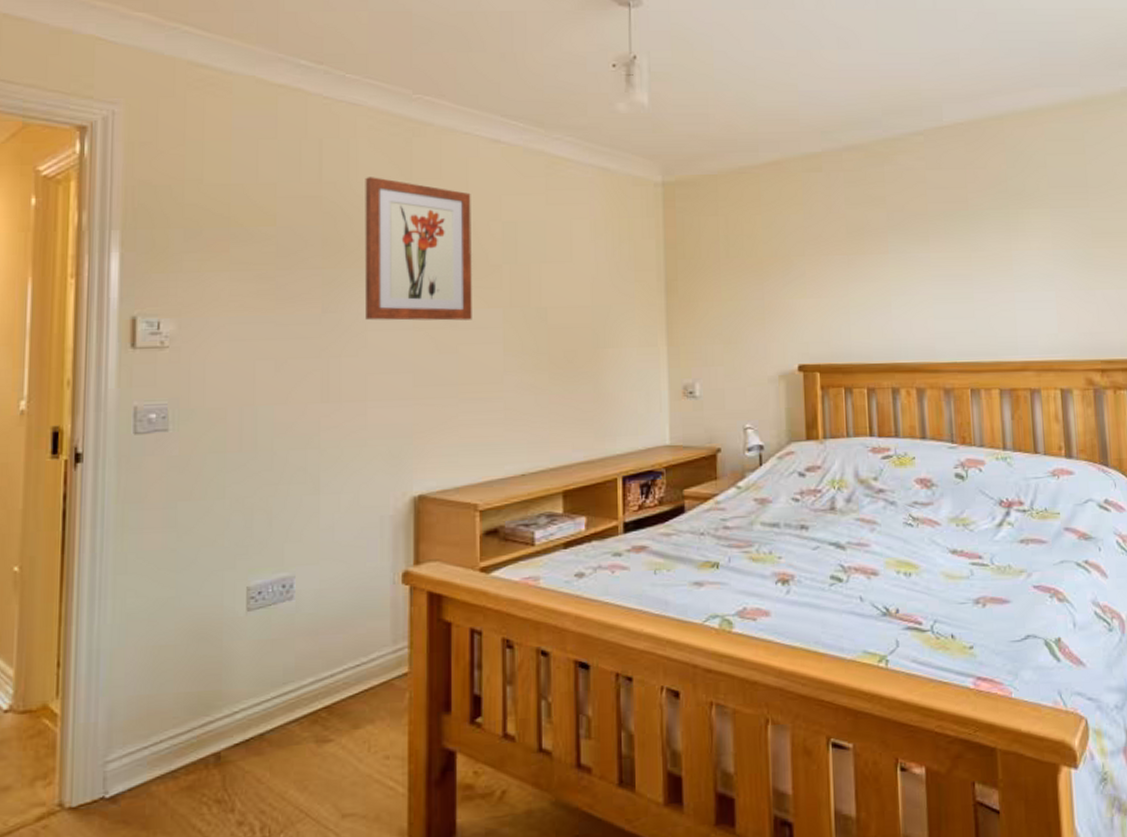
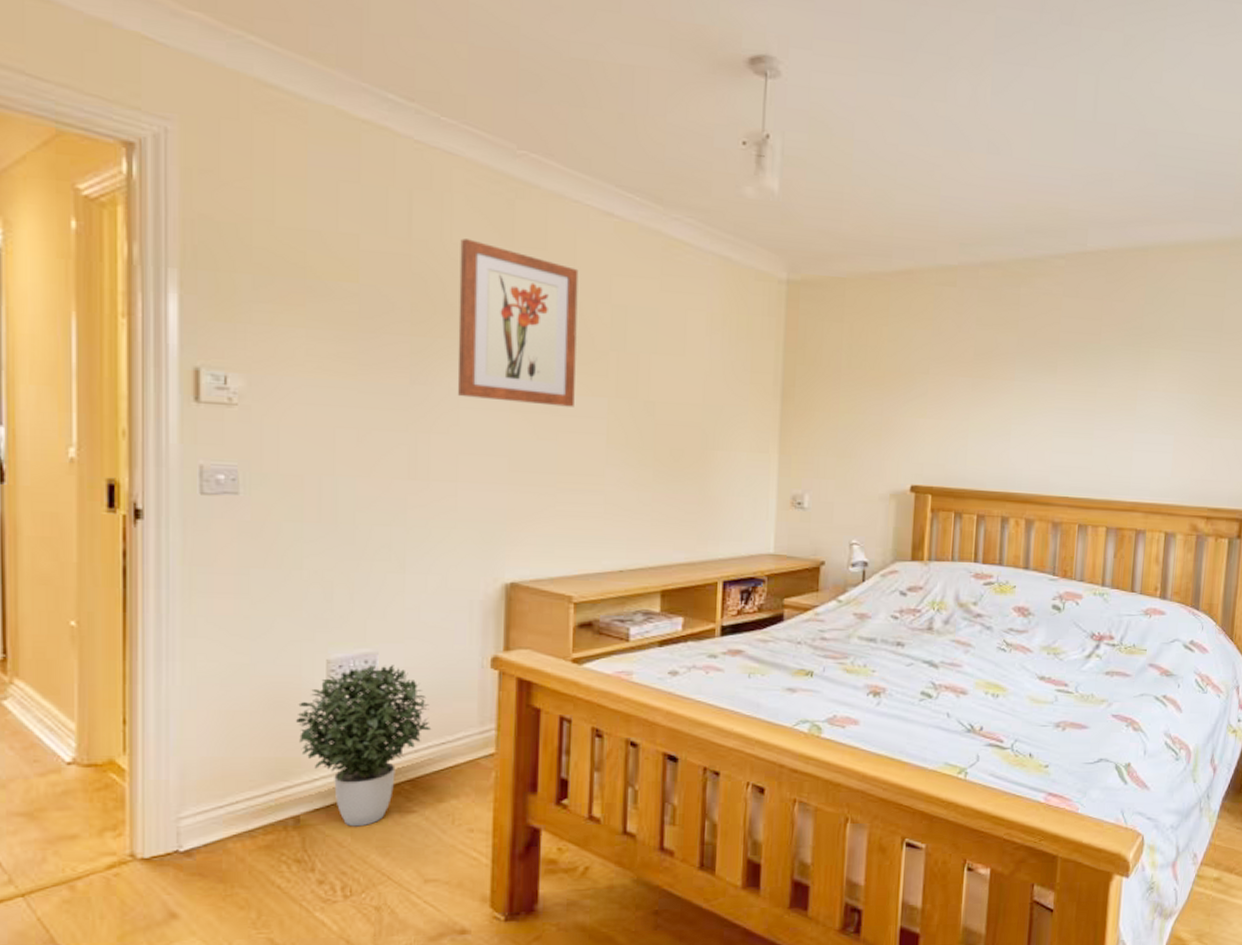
potted plant: none [218,588,347,761] -> present [296,665,432,827]

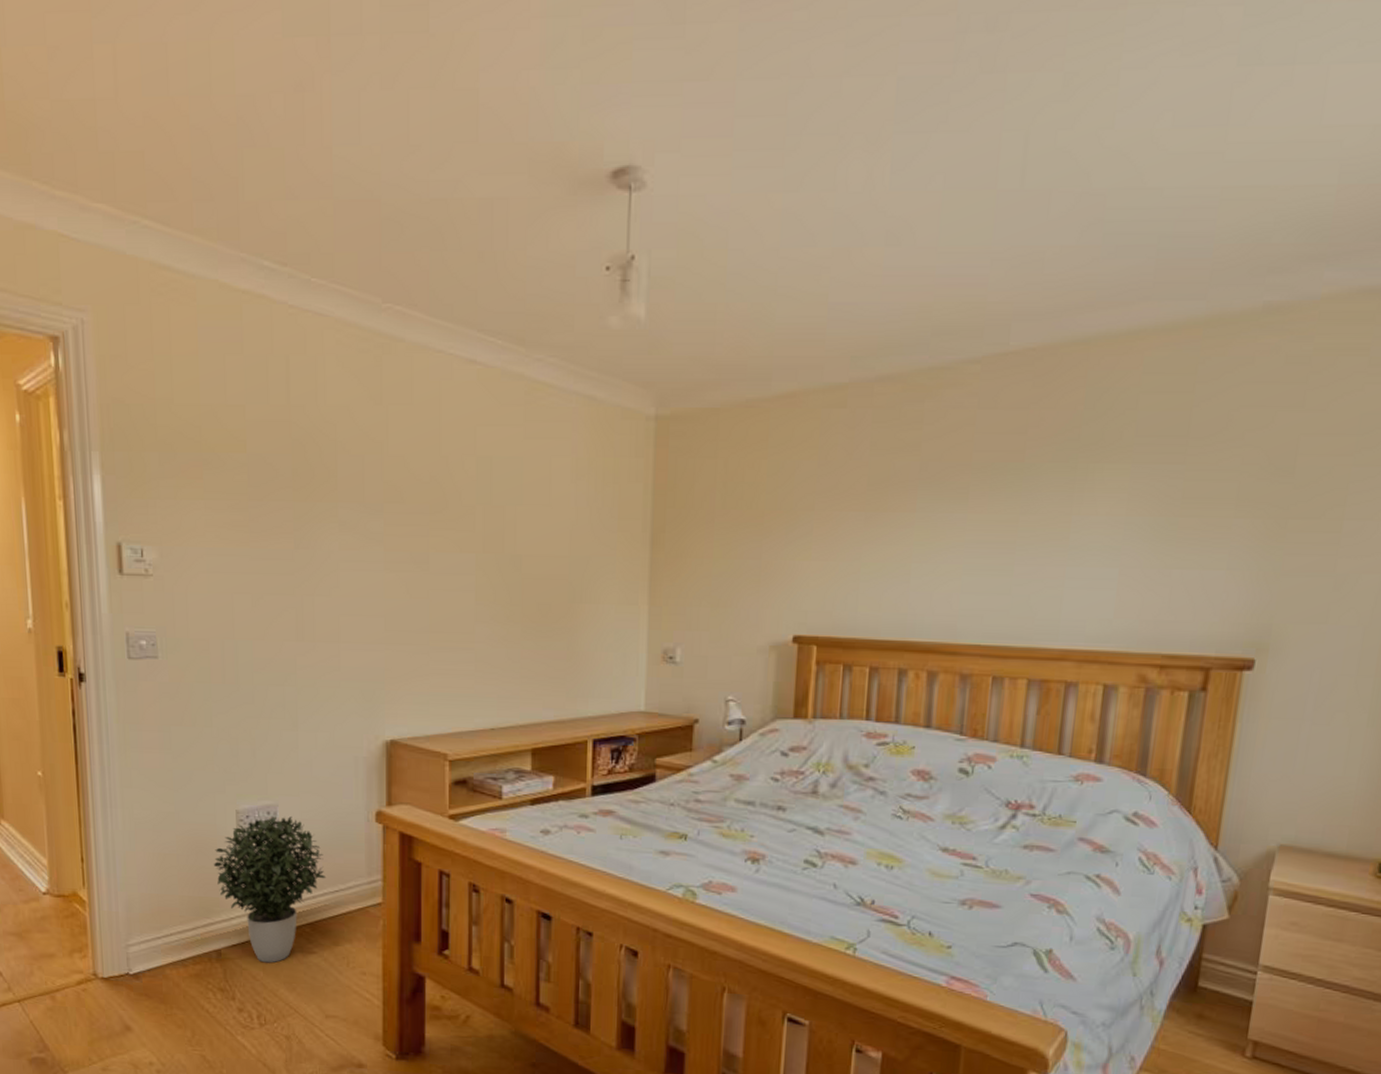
wall art: present [457,238,579,407] -> none [333,400,444,565]

